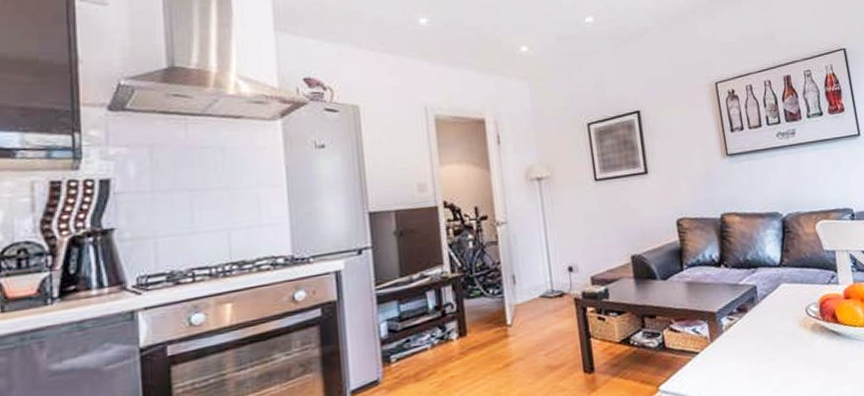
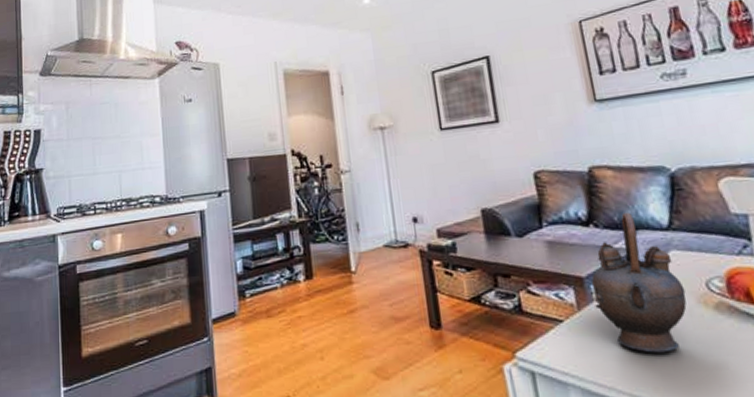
teapot: none [721,252,792,373] -> present [591,212,687,353]

